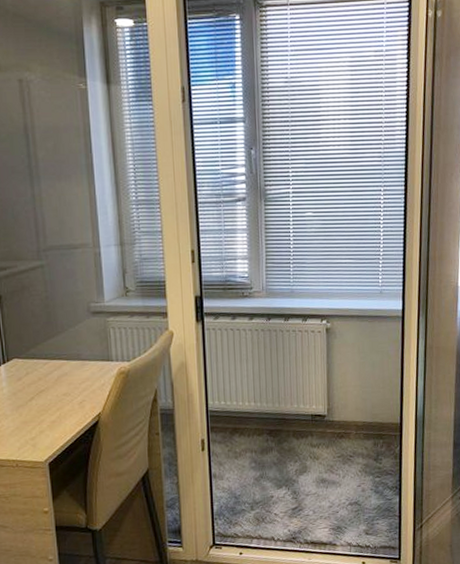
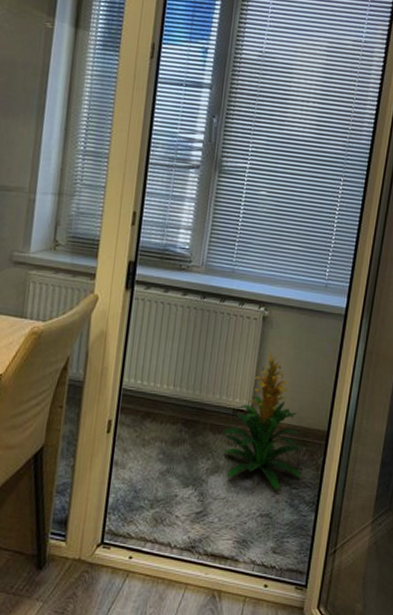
indoor plant: none [304,358,382,481] -> present [221,350,301,490]

